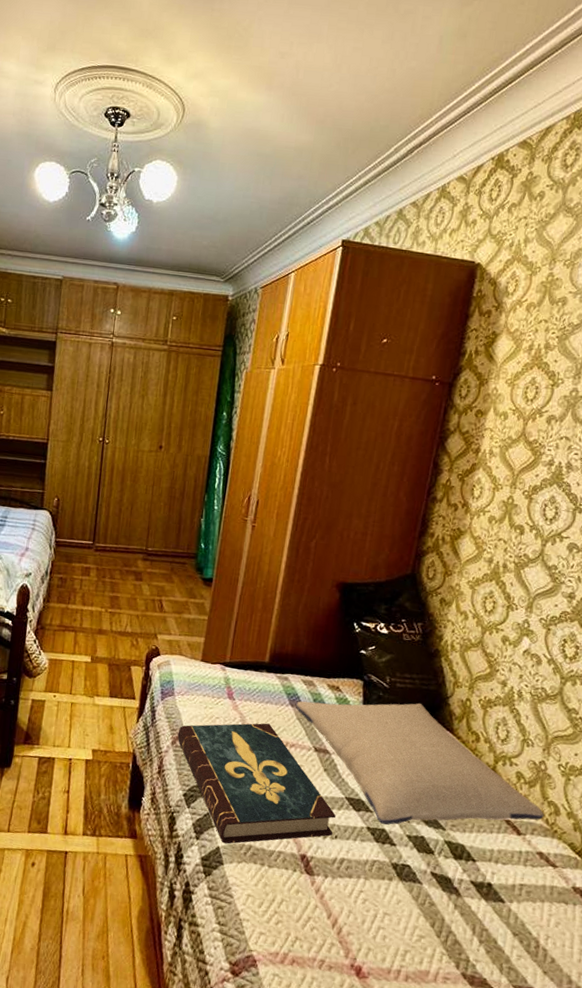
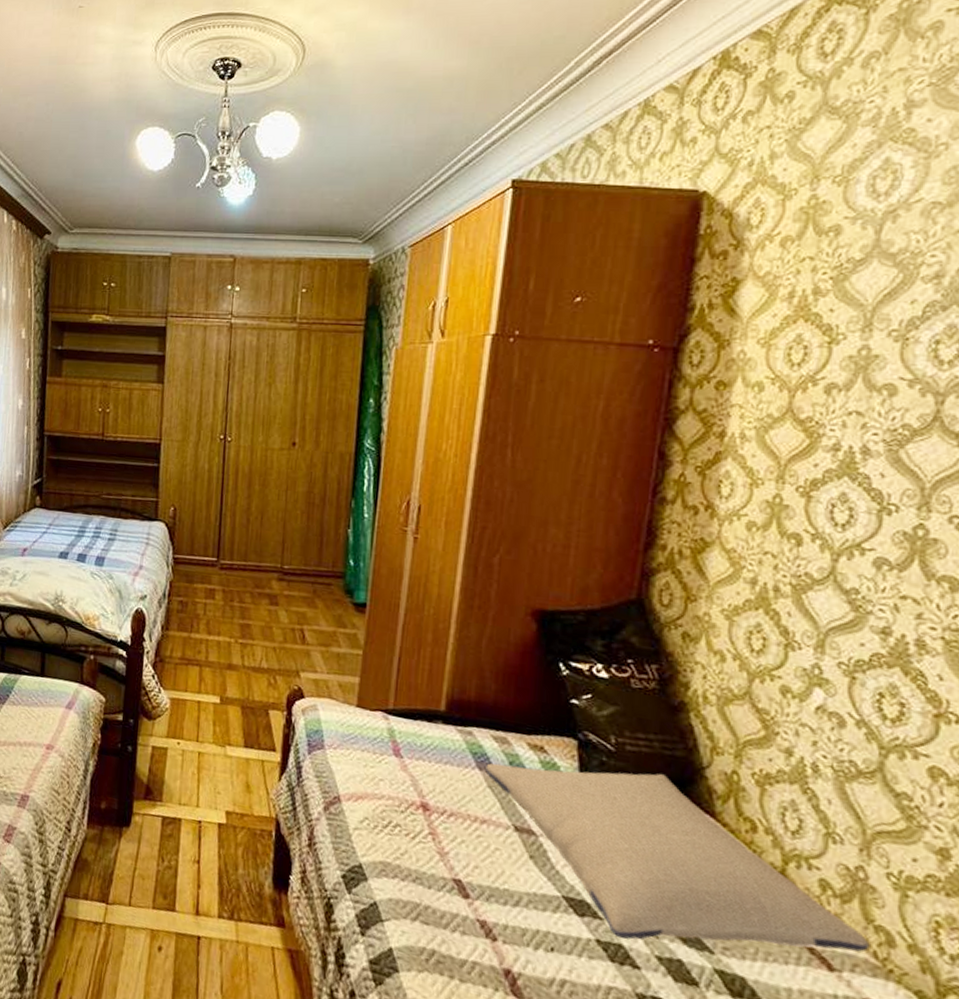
book: present [177,723,336,844] -> none [331,787,550,948]

